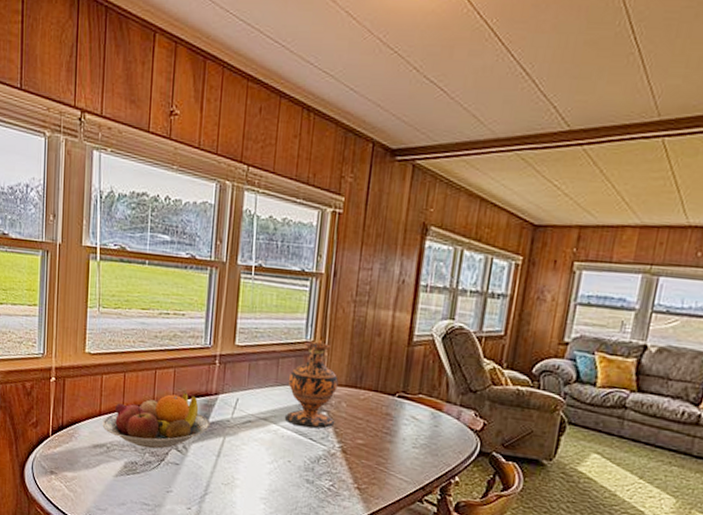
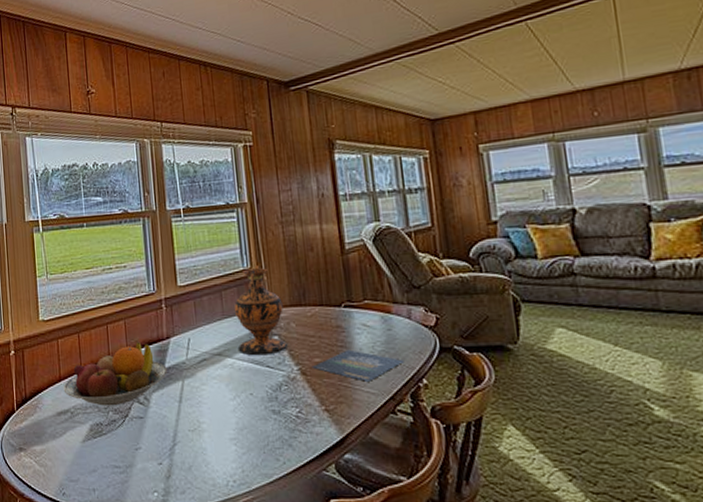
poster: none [353,437,443,470] -> present [312,349,404,382]

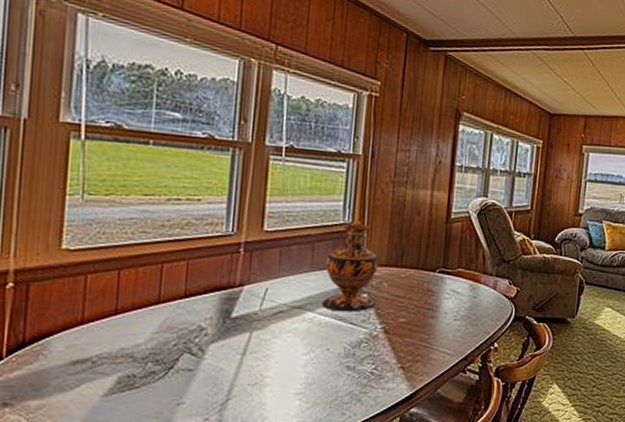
fruit bowl: present [63,341,167,406] -> none [85,286,234,356]
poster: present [312,349,404,382] -> none [396,312,482,343]

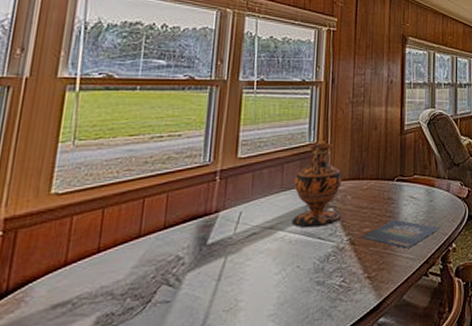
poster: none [396,312,482,343] -> present [361,219,440,248]

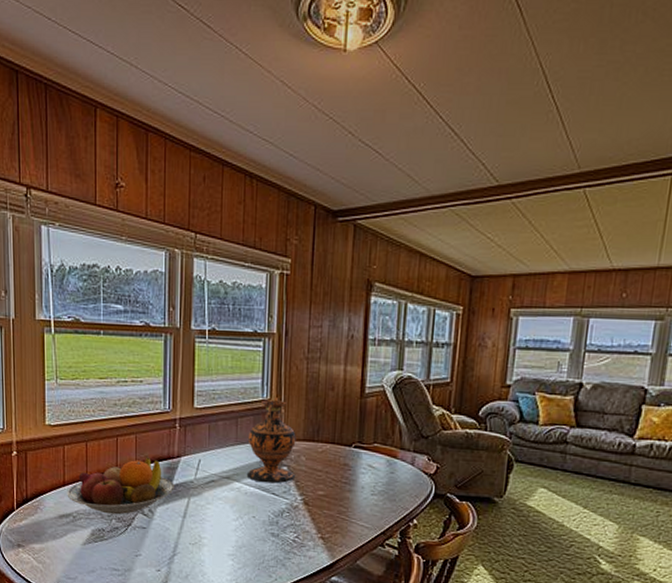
fruit bowl: none [67,216,209,293] -> present [67,457,174,515]
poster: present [361,219,440,248] -> none [315,486,400,517]

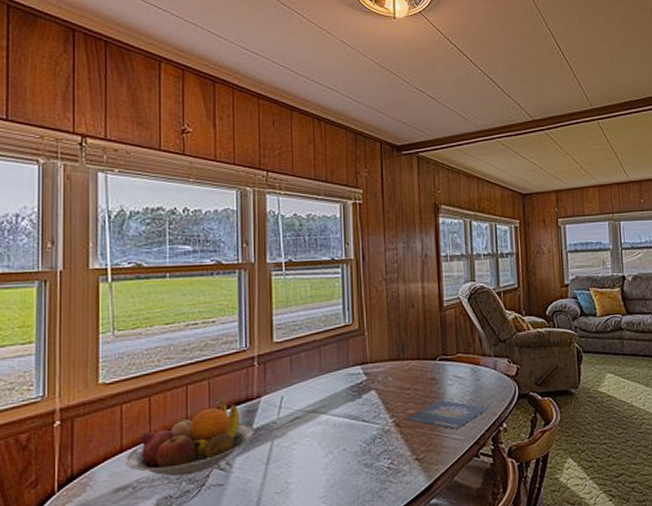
vase: present [246,397,296,484] -> none [332,321,385,411]
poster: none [315,486,400,517] -> present [406,400,489,429]

